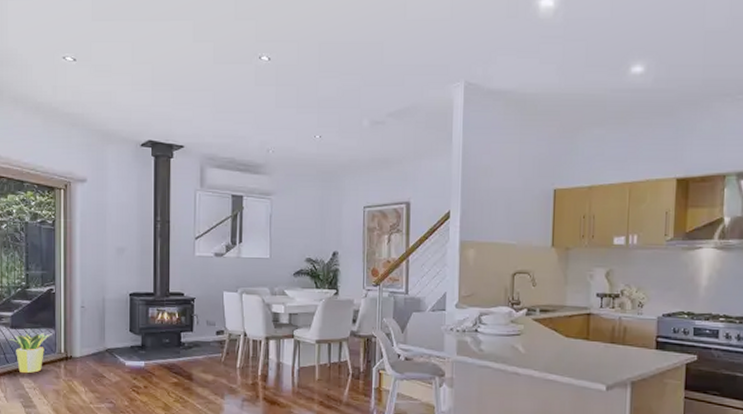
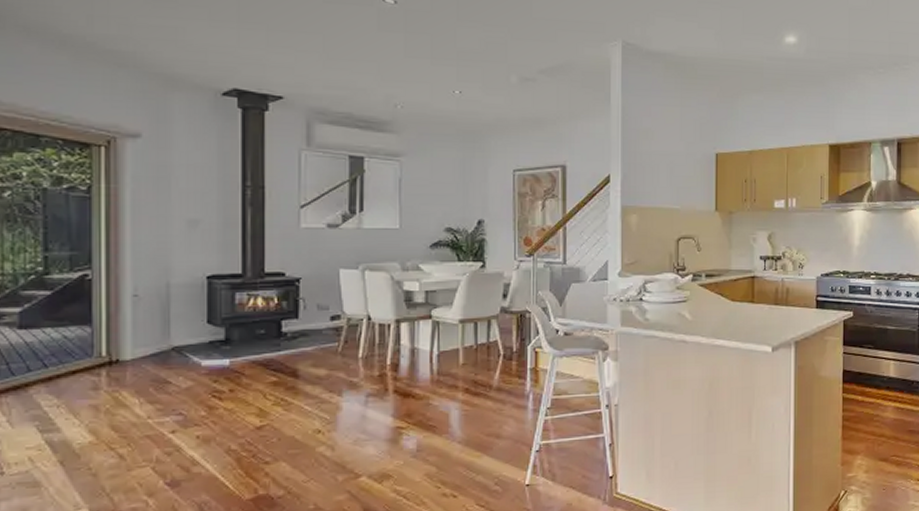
potted plant: present [9,332,53,374] -> none [15,330,88,388]

